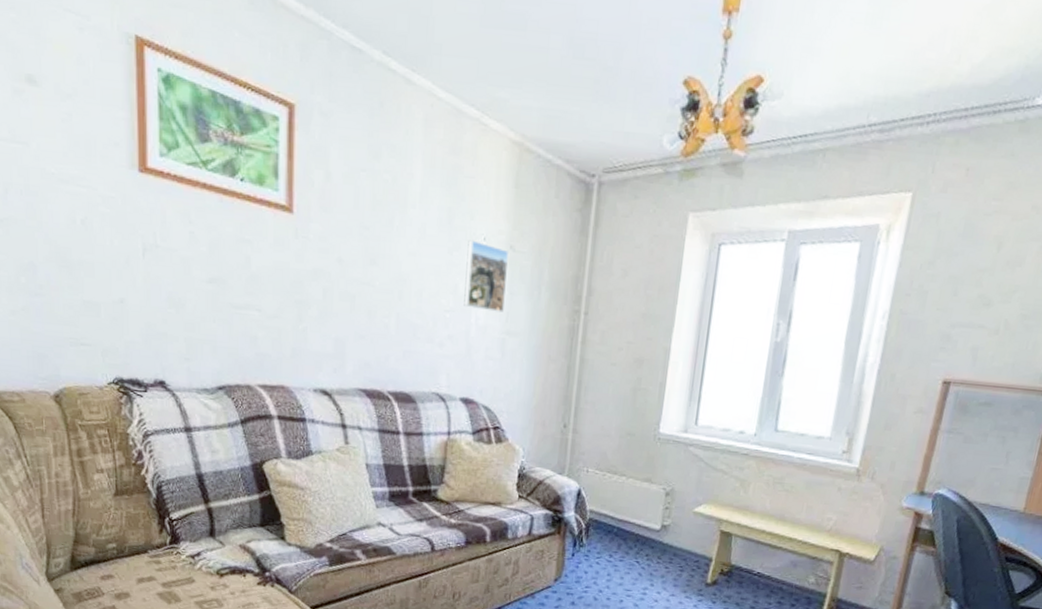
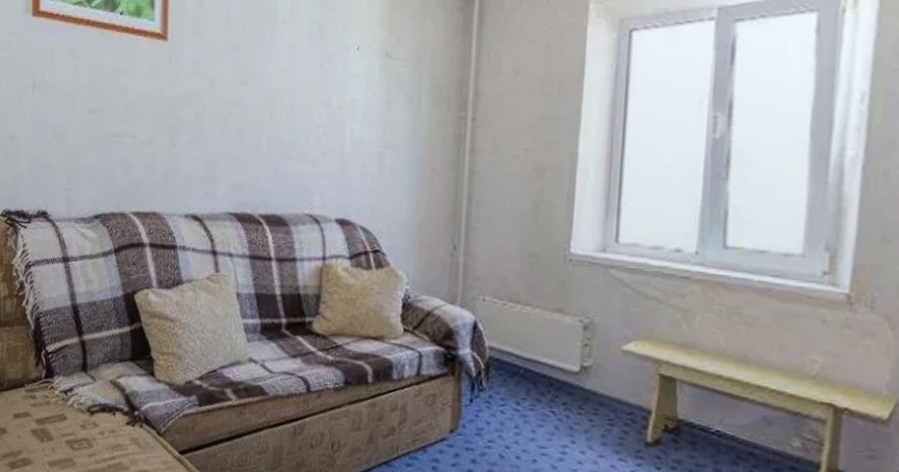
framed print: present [464,240,510,313] -> none [337,51,385,124]

